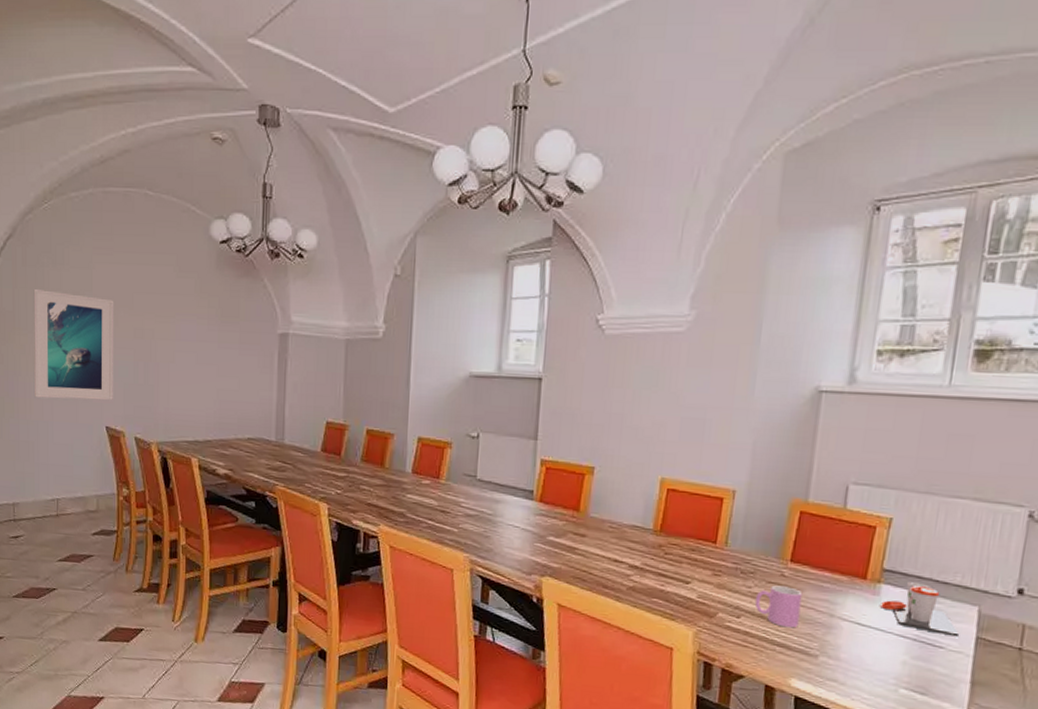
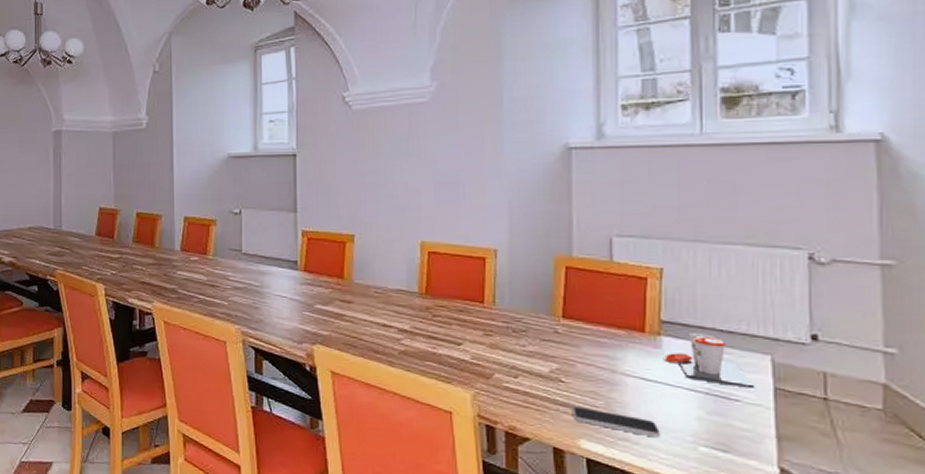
cup: present [754,585,803,628] -> none [531,343,580,386]
smartphone: none [787,647,867,680] -> present [572,406,661,438]

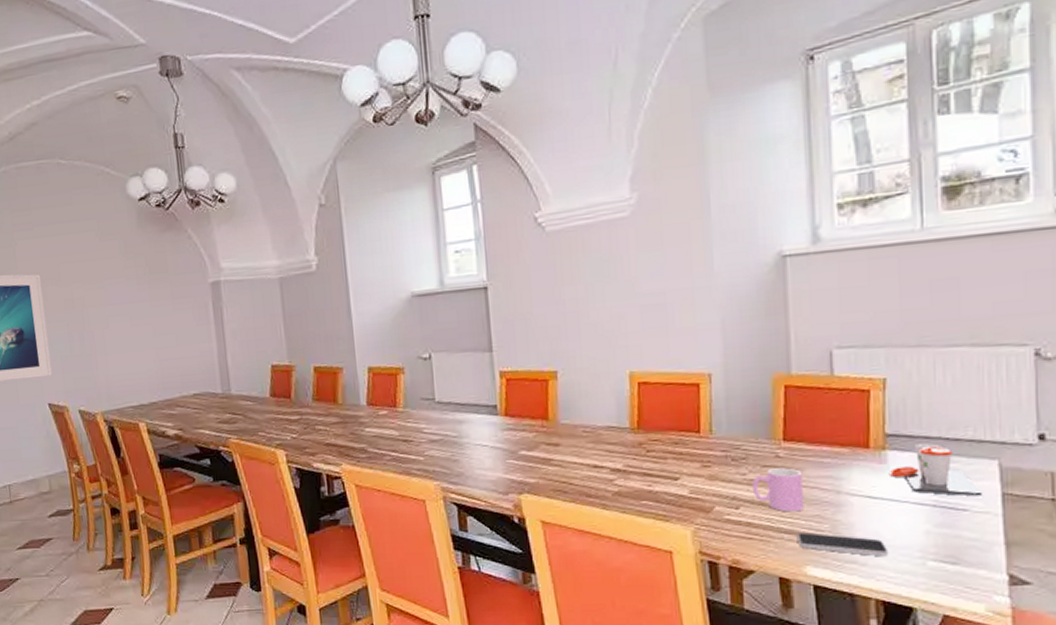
cup: none [531,343,580,386] -> present [752,468,804,512]

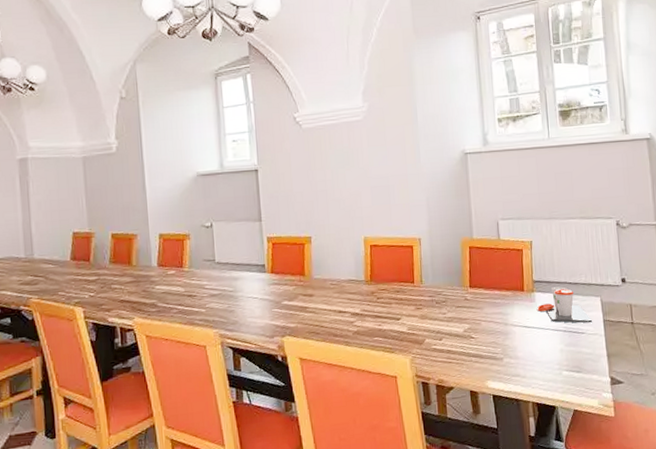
cup: present [752,468,804,512] -> none [450,307,485,341]
smartphone: present [796,532,889,557] -> none [480,355,539,370]

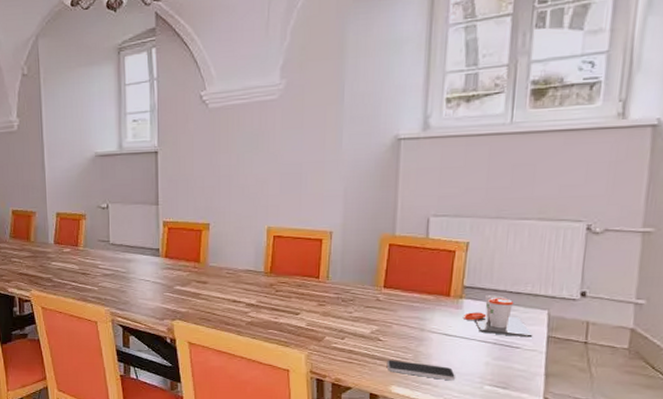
smartphone: none [480,355,539,370] -> present [386,360,456,381]

